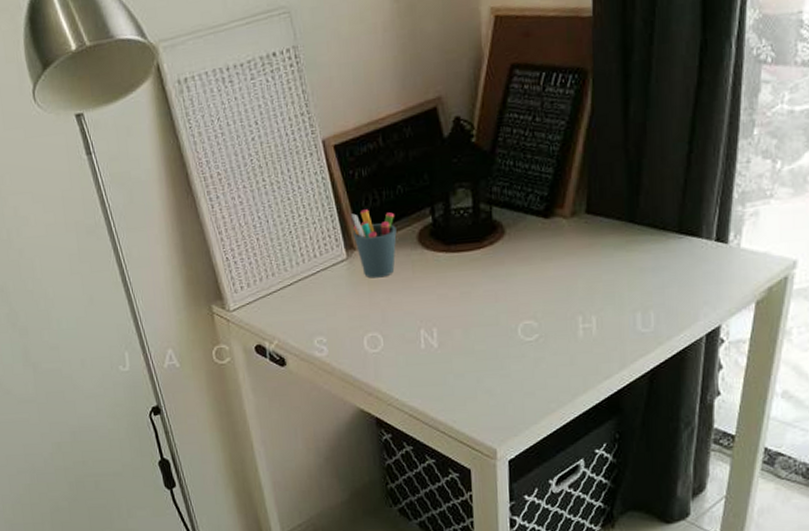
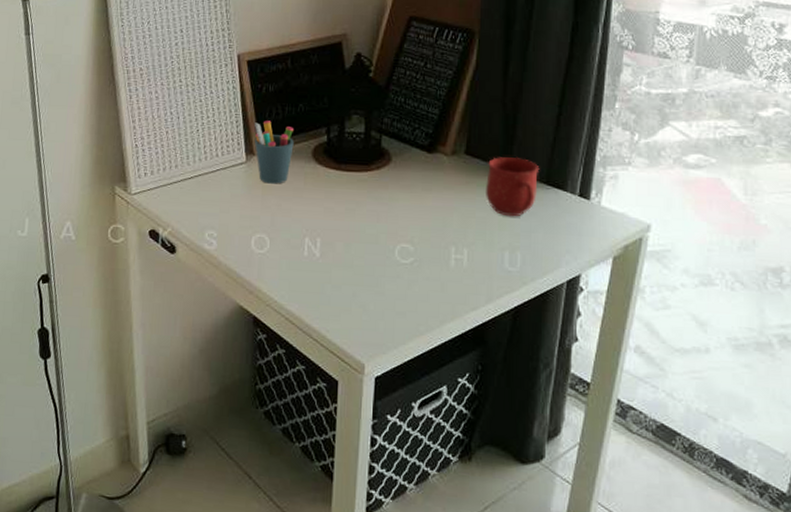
mug: none [611,207,670,275] -> present [486,156,540,217]

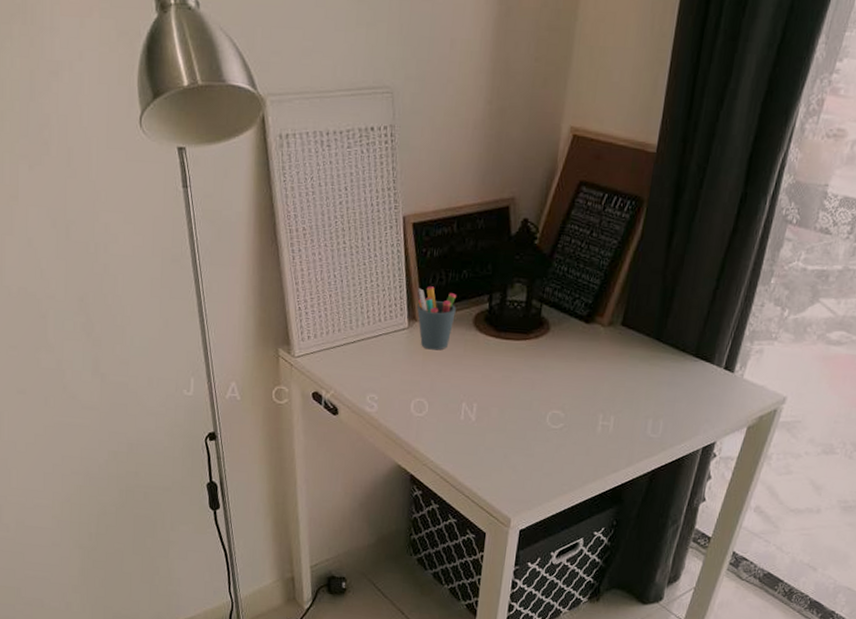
mug: present [486,156,540,217] -> none [636,329,691,388]

